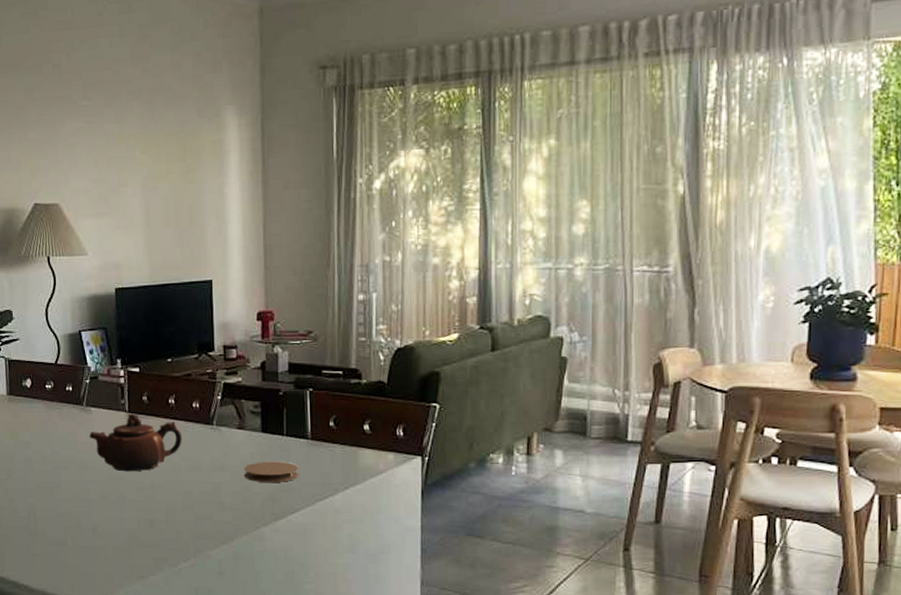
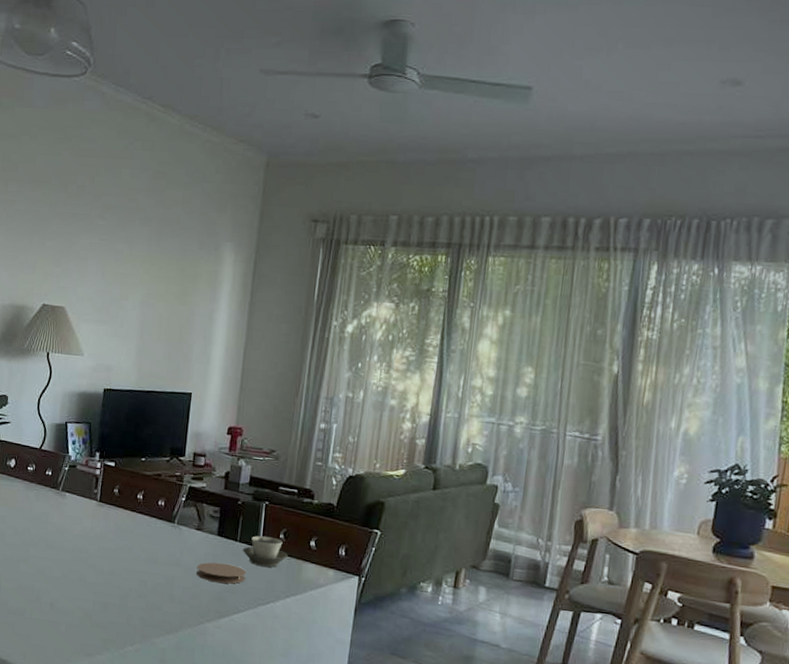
teapot: present [89,413,182,472] -> none [60,502,145,557]
cup: none [291,427,341,459] -> present [242,536,288,568]

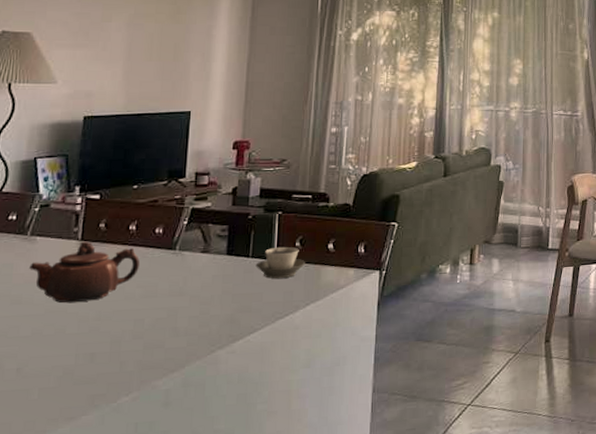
teapot: none [60,502,145,557] -> present [29,241,140,303]
coaster: present [196,562,246,584] -> none [204,282,261,305]

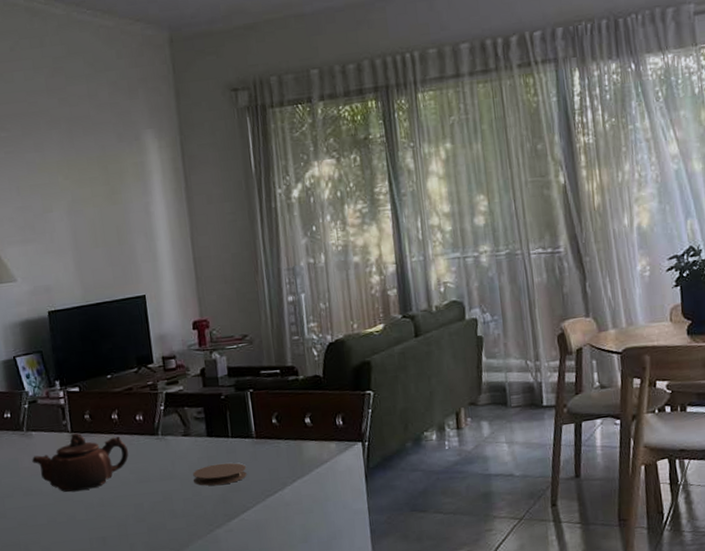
coaster: none [204,282,261,305] -> present [193,463,247,486]
cup: present [255,247,305,279] -> none [236,424,285,457]

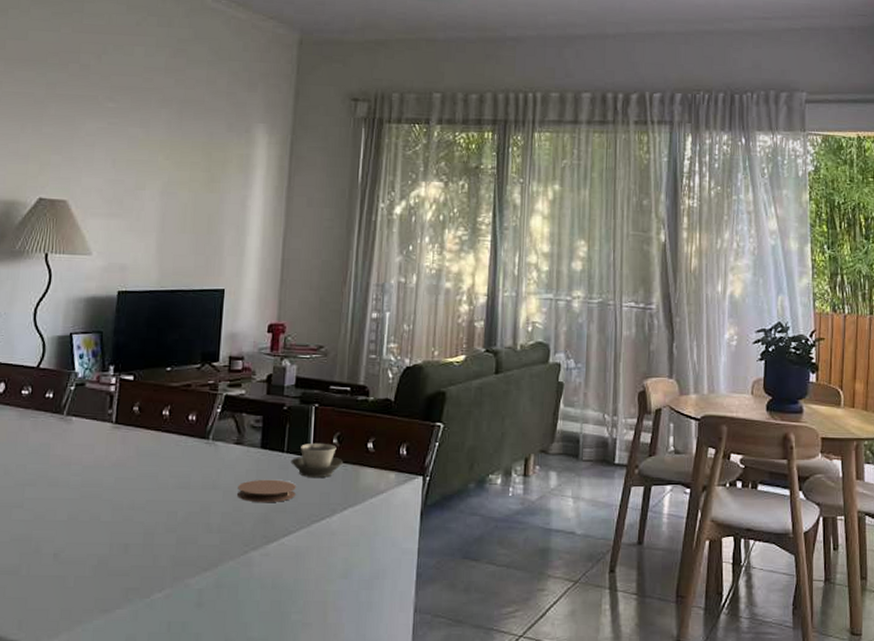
teapot: present [32,433,129,492] -> none [65,424,173,489]
cup: none [236,424,285,457] -> present [290,443,343,477]

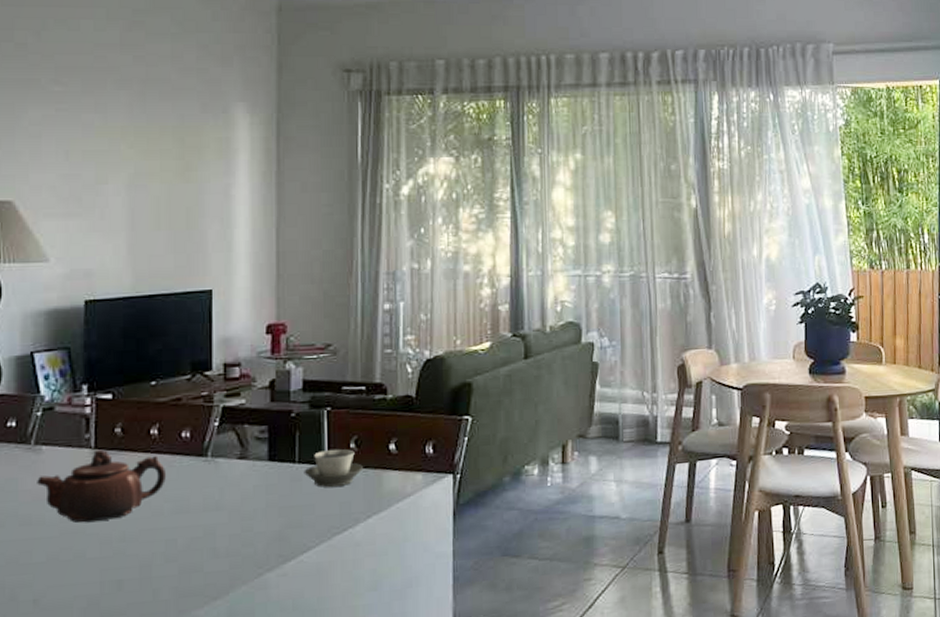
teapot: none [65,424,173,489] -> present [37,449,166,523]
coaster: present [237,479,296,503] -> none [245,493,312,521]

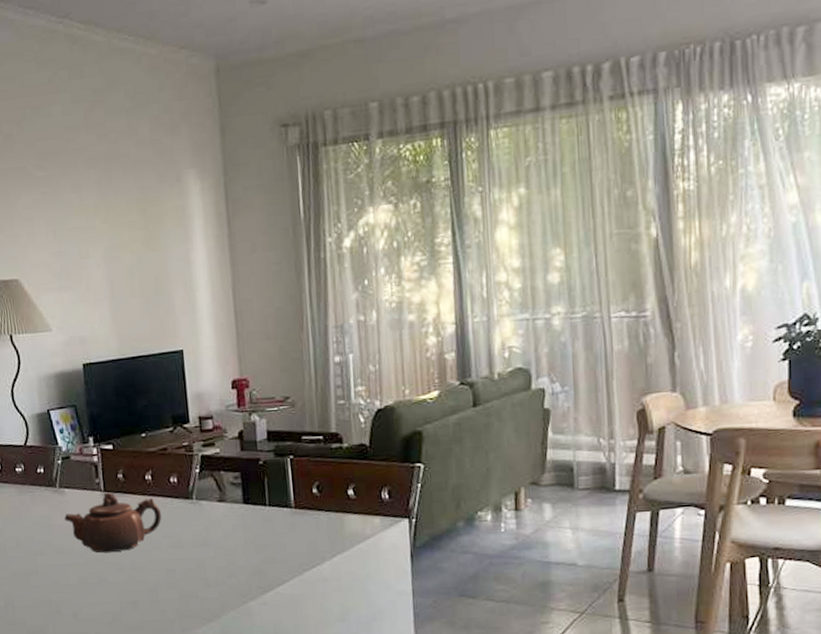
cup: present [304,449,363,487] -> none [274,494,325,528]

